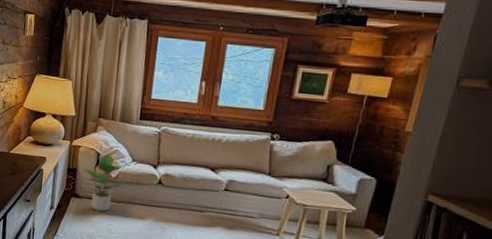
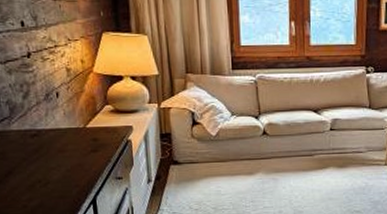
potted plant: present [82,154,122,212] -> none [177,111,223,175]

